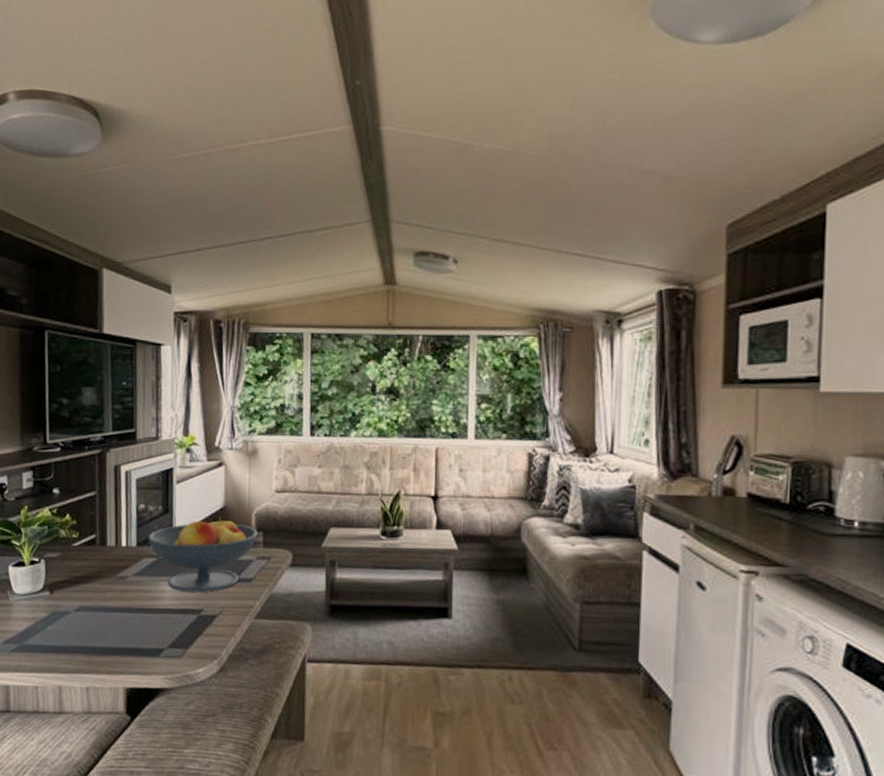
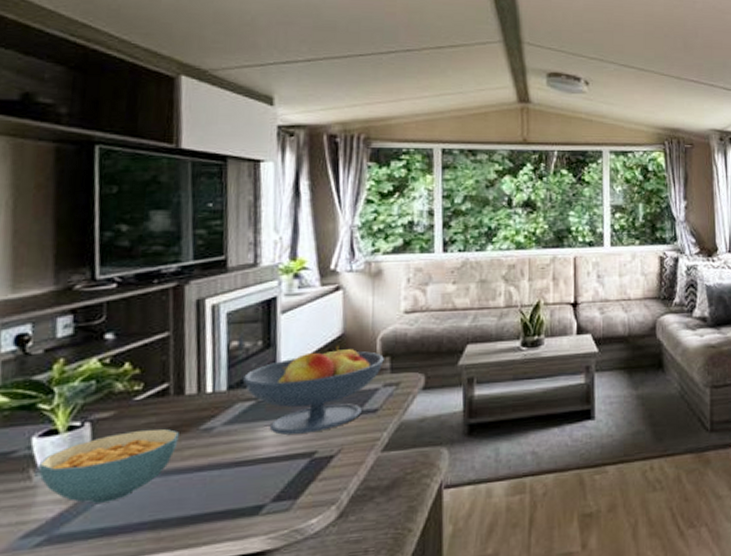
cereal bowl: none [12,570,103,626] -> present [37,428,179,503]

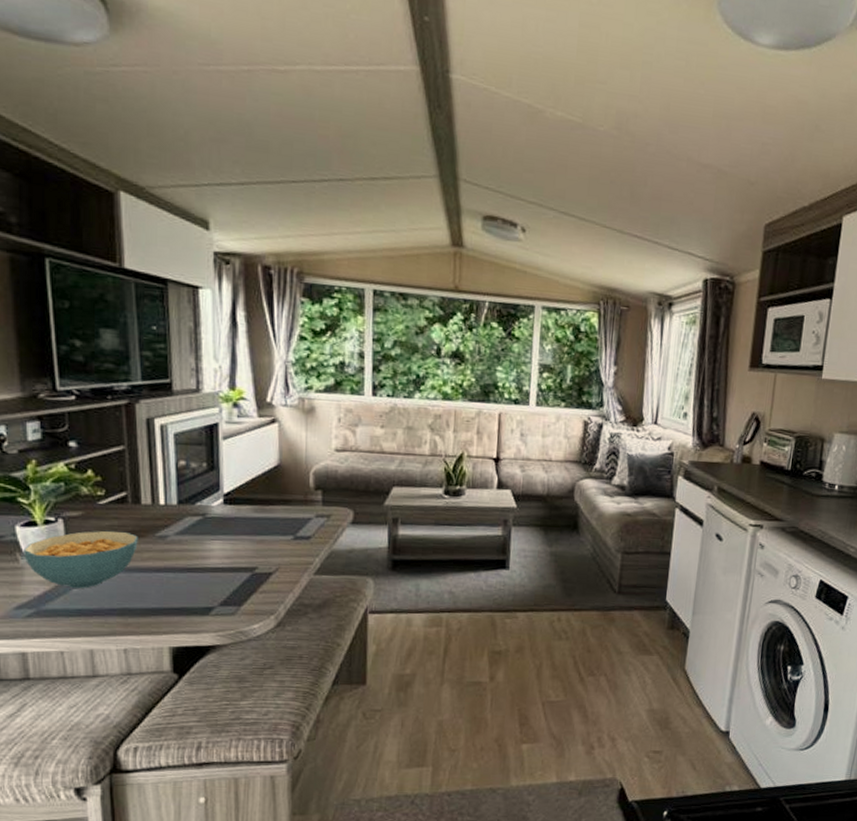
fruit bowl: present [242,345,384,435] -> none [190,474,316,551]

